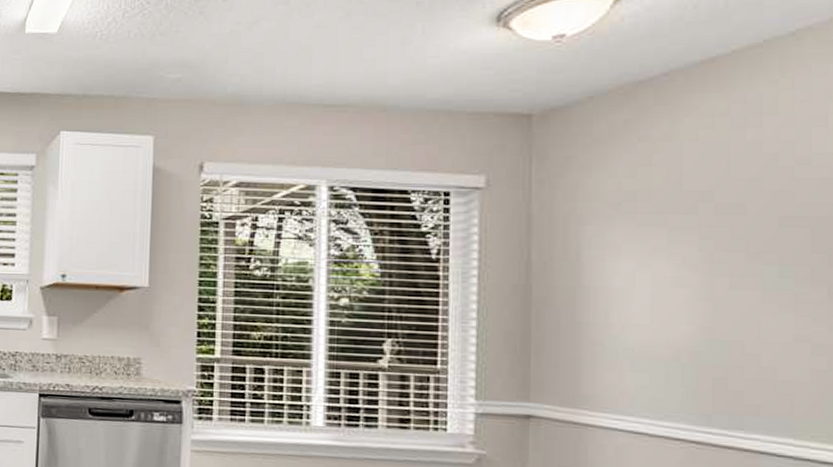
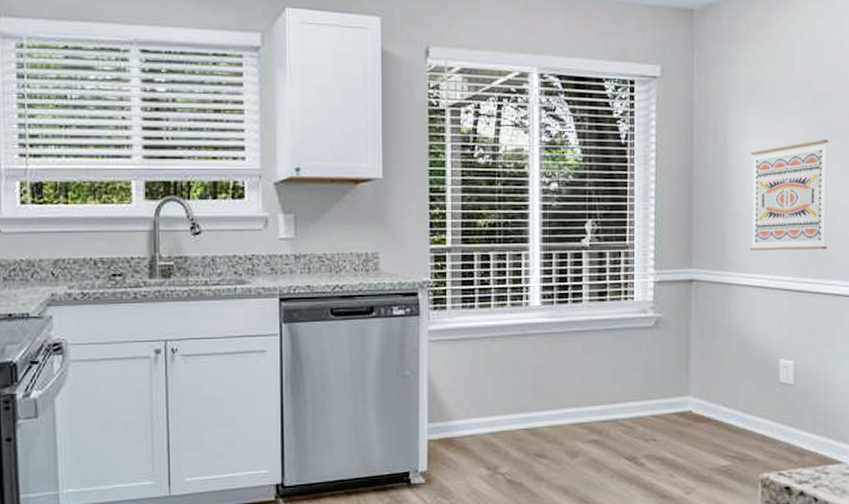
wall art: none [617,260,744,394] -> present [750,140,829,251]

